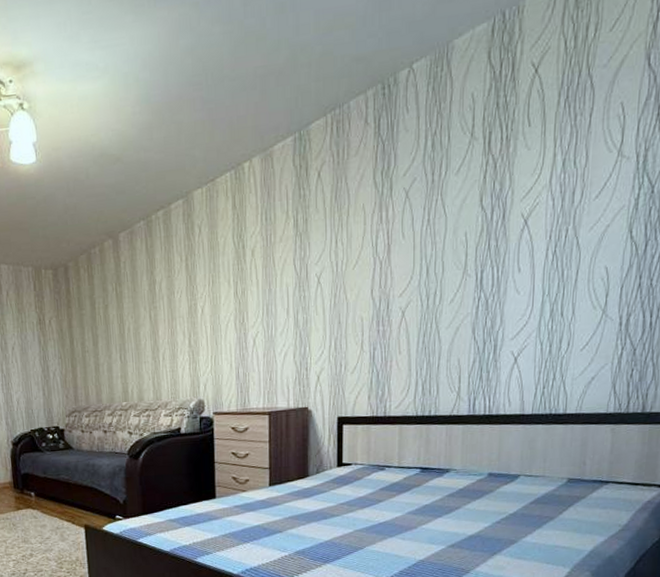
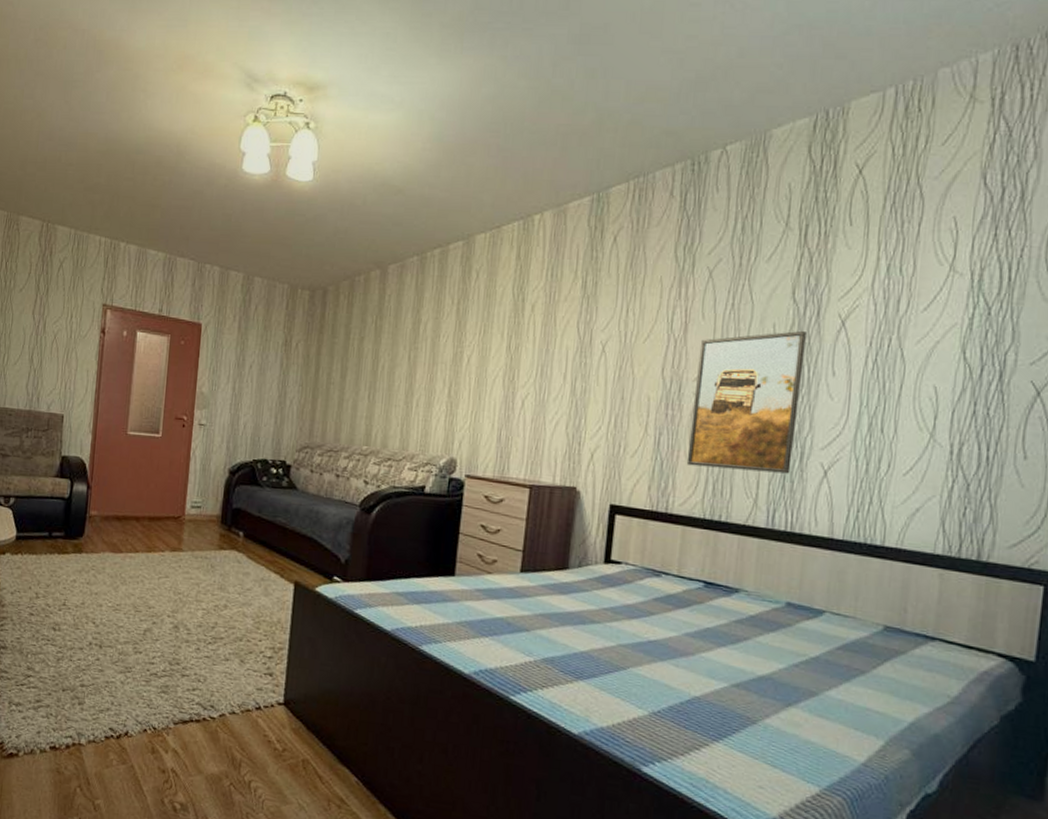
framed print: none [398,234,494,373] -> present [686,330,806,474]

